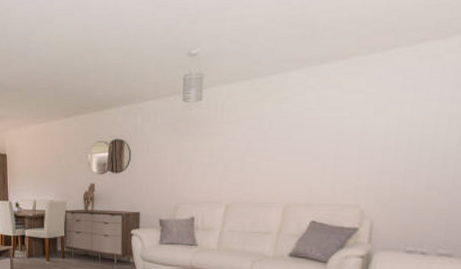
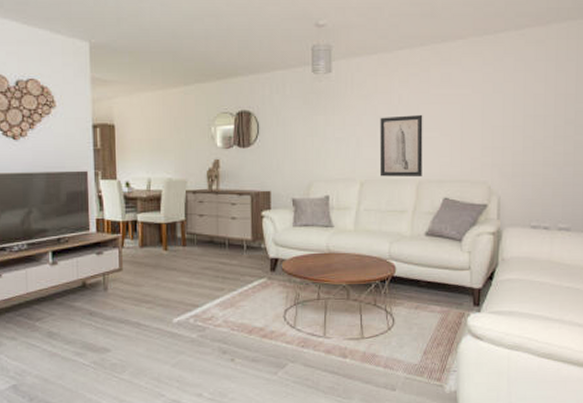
wall art: none [245,140,295,200] -> present [379,115,423,177]

